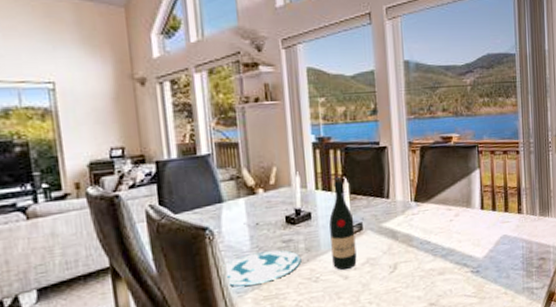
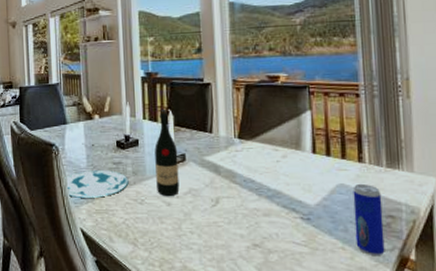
beverage can: none [513,233,538,296] -> present [353,184,385,257]

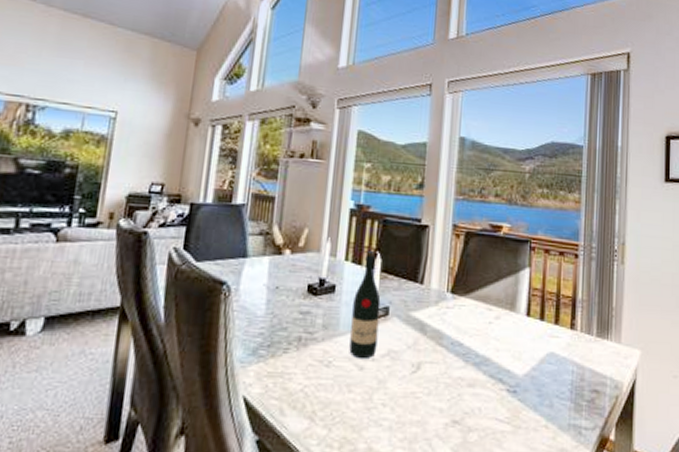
plate: present [65,170,129,198] -> none [232,320,316,356]
beverage can: present [353,184,385,257] -> none [559,354,589,436]

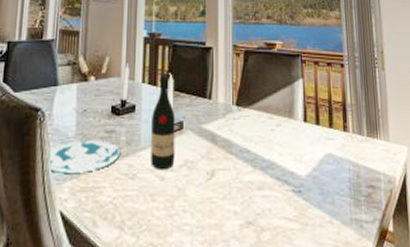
plate: none [232,320,316,356] -> present [48,140,121,173]

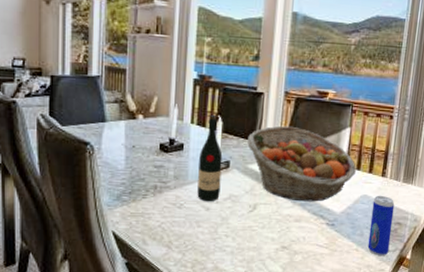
plate: present [48,140,121,173] -> none [98,173,169,201]
fruit basket: none [200,80,315,165] -> present [247,125,356,202]
beverage can: none [339,154,368,230] -> present [367,196,395,256]

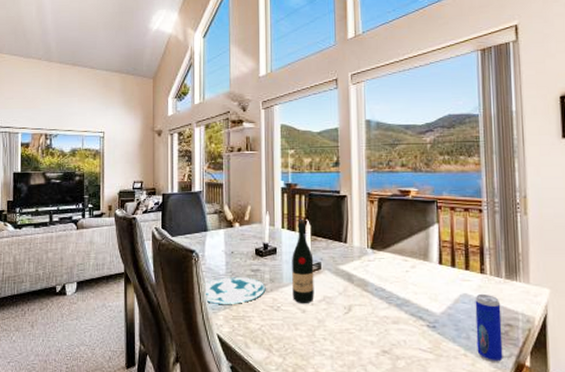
plate: none [98,173,169,201] -> present [203,277,266,304]
fruit basket: present [247,125,356,202] -> none [336,225,451,302]

